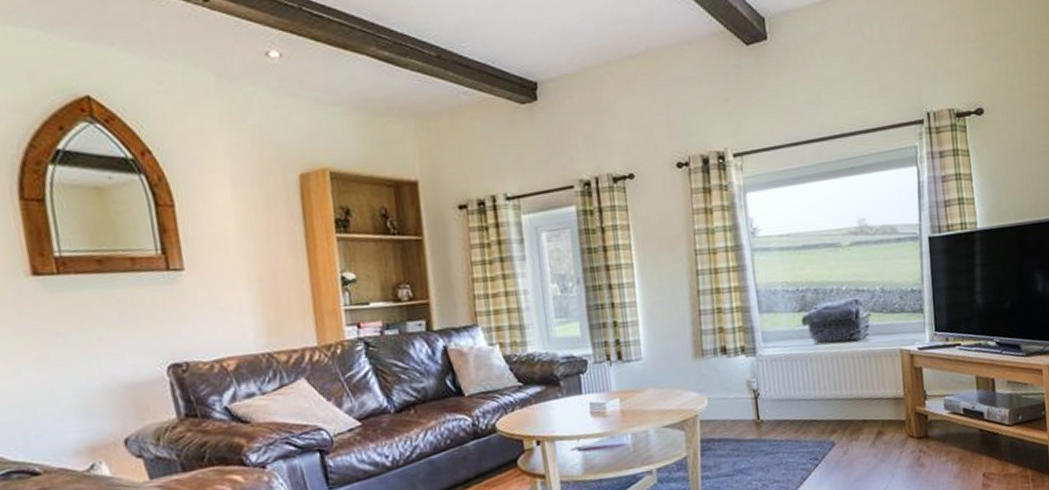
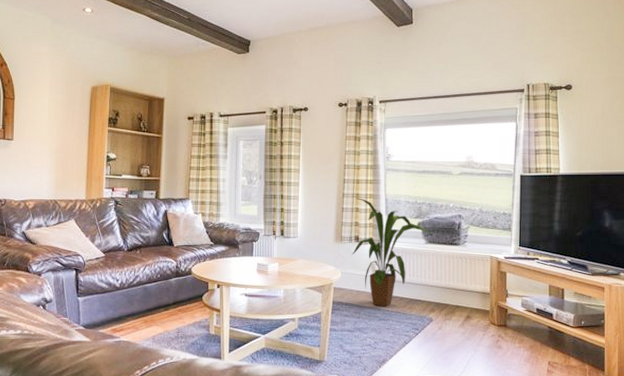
house plant: none [715,293,823,437] -> present [351,198,432,307]

